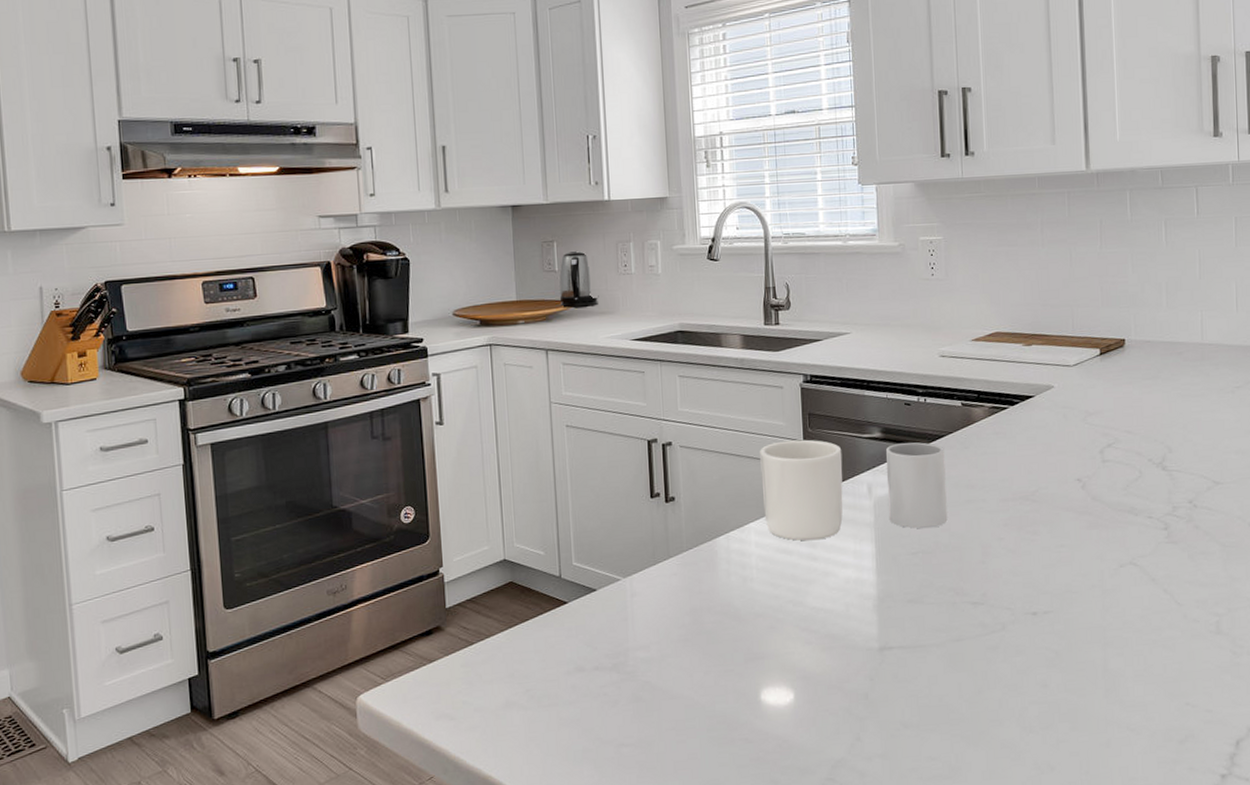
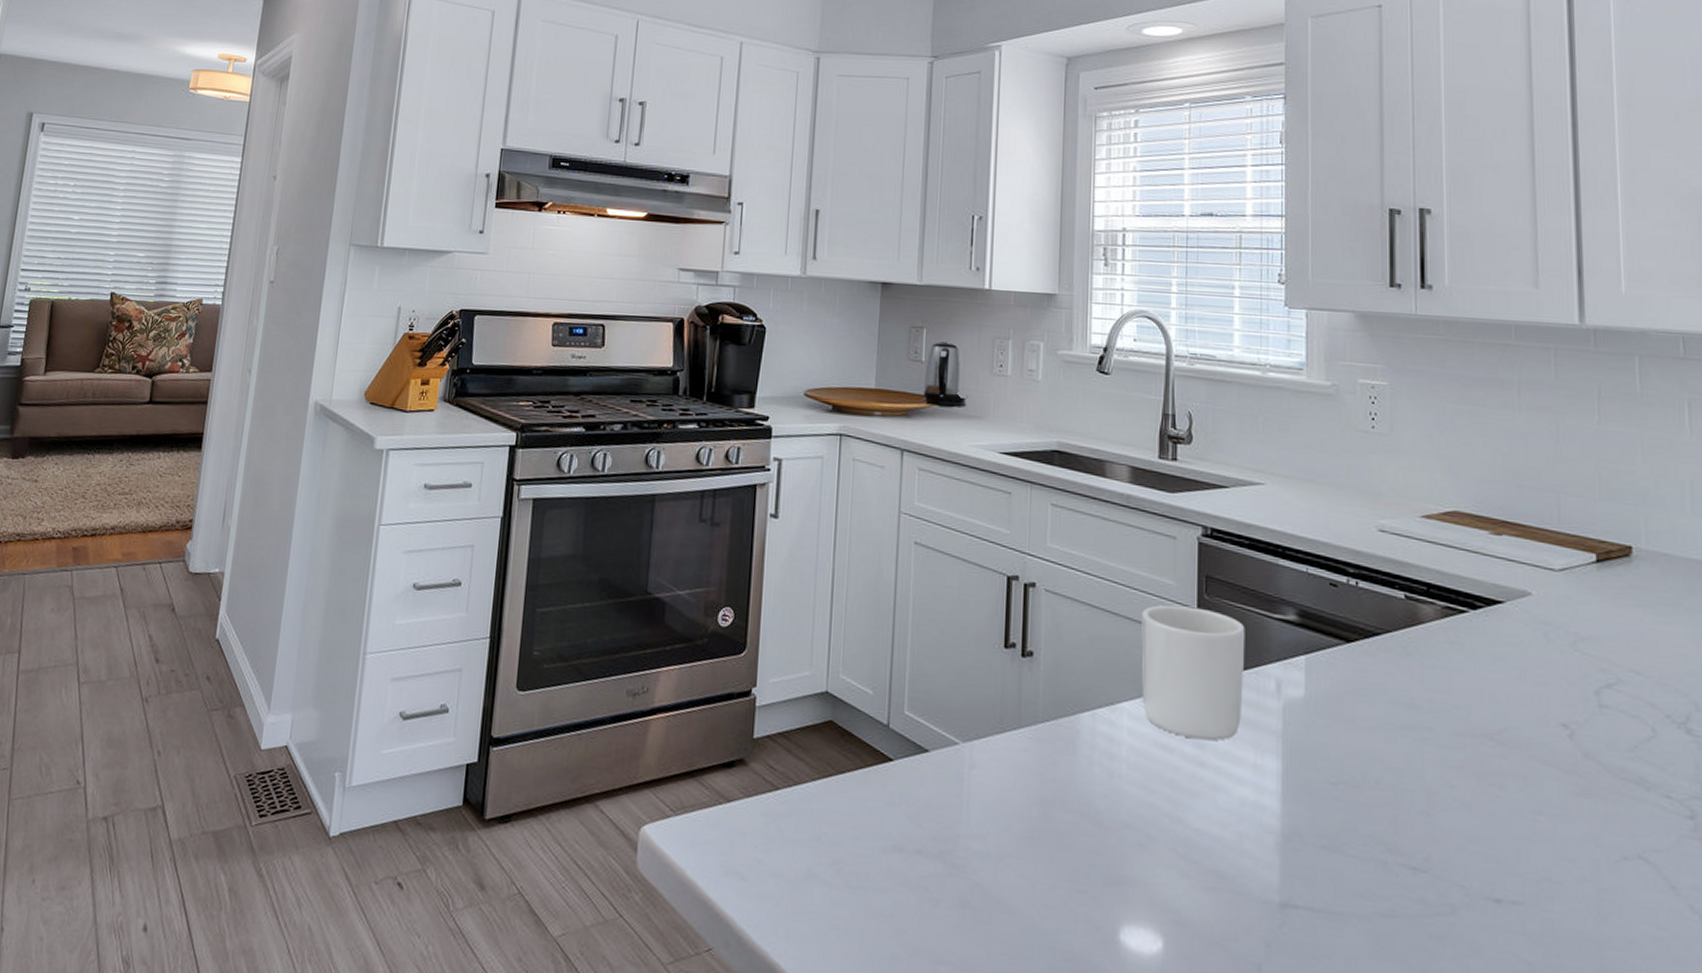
cup: present [885,442,948,529] -> none [1301,633,1381,754]

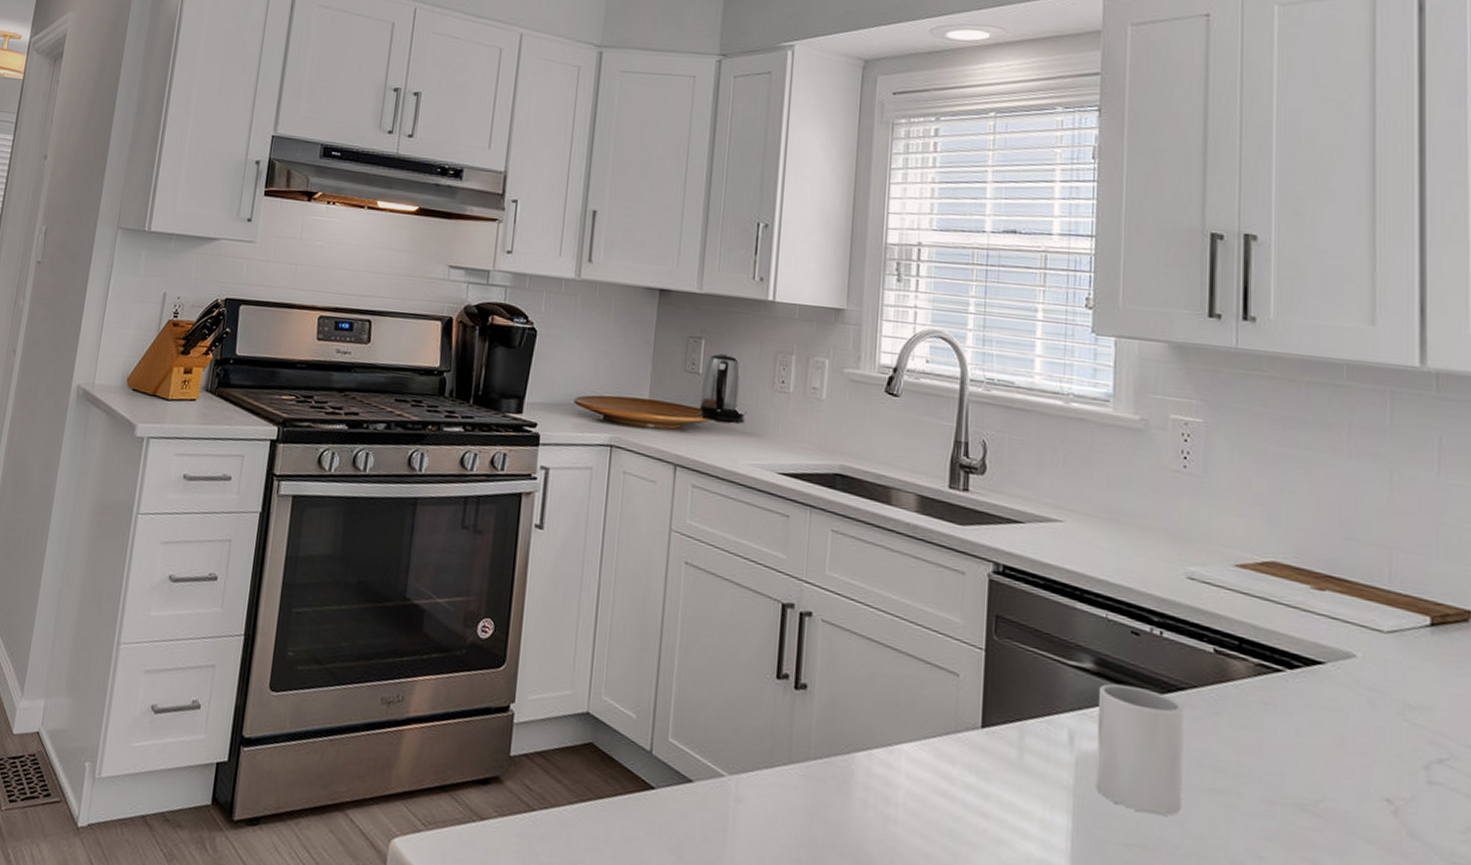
mug: present [1141,604,1245,741] -> none [922,643,1037,792]
cup: none [1301,633,1381,754] -> present [1095,683,1184,816]

